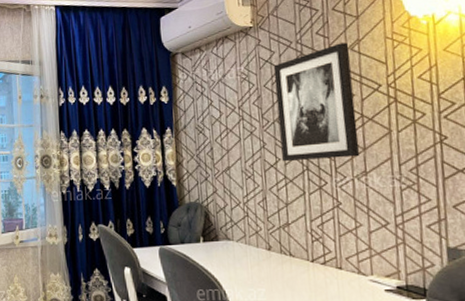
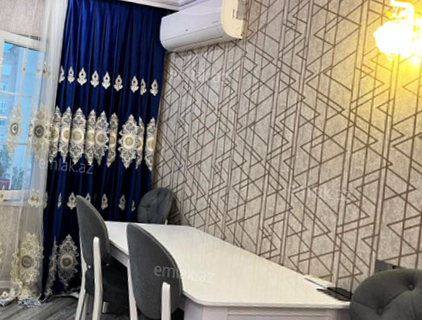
wall art: present [273,42,360,162] -> none [248,66,323,169]

